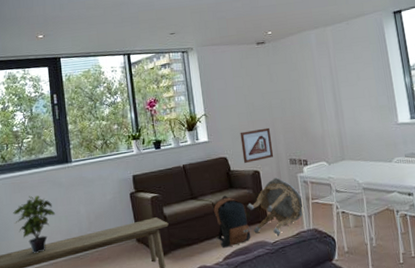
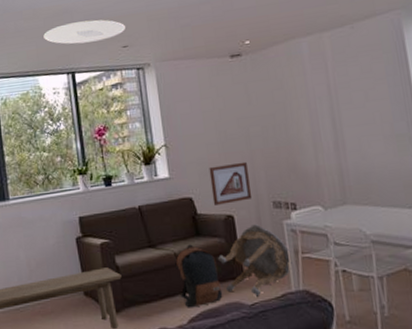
ceiling light: none [103,11,173,31] -> present [43,19,125,45]

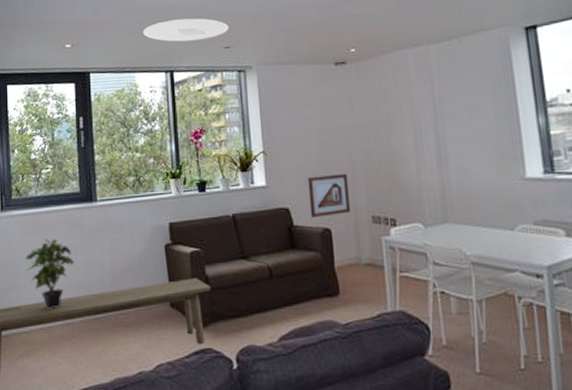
backpack: present [176,244,223,307] -> none [269,257,316,324]
side table: present [217,224,293,297] -> none [312,239,390,316]

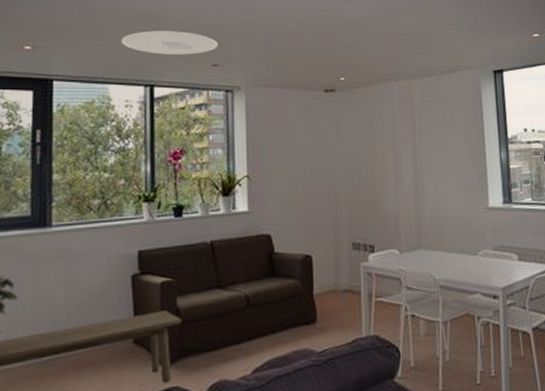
picture frame: present [307,173,351,217] -> none [291,200,333,244]

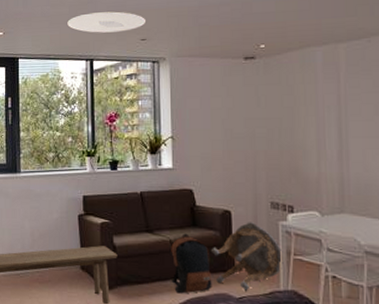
backpack: none [246,285,293,355] -> present [171,233,212,293]
side table: none [290,266,365,343] -> present [210,222,284,291]

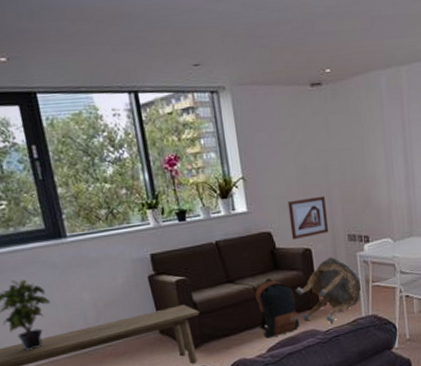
ceiling light: present [67,11,145,33] -> none [95,29,196,58]
picture frame: none [212,161,251,200] -> present [287,195,329,239]

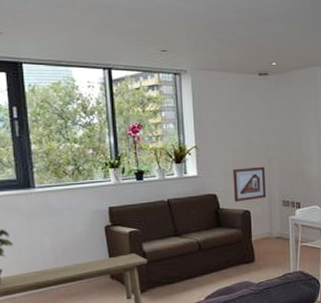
backpack: present [255,278,300,338] -> none [198,234,236,286]
side table: present [295,257,364,323] -> none [233,219,293,277]

